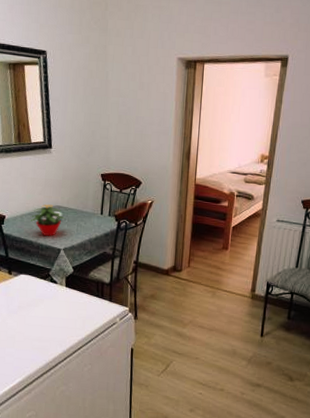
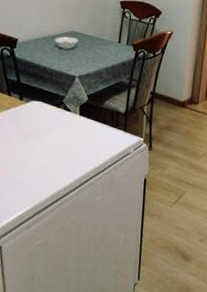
potted flower: present [30,204,66,236] -> none [44,29,82,63]

